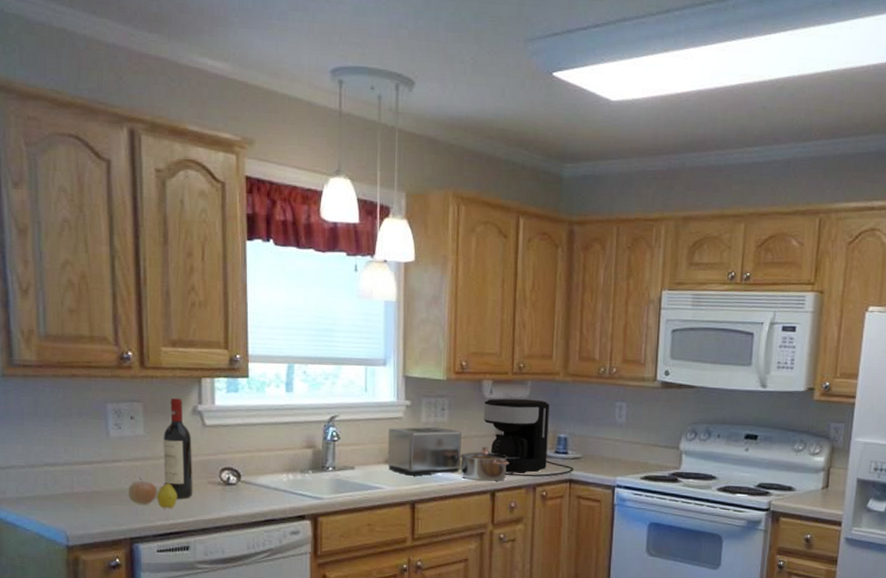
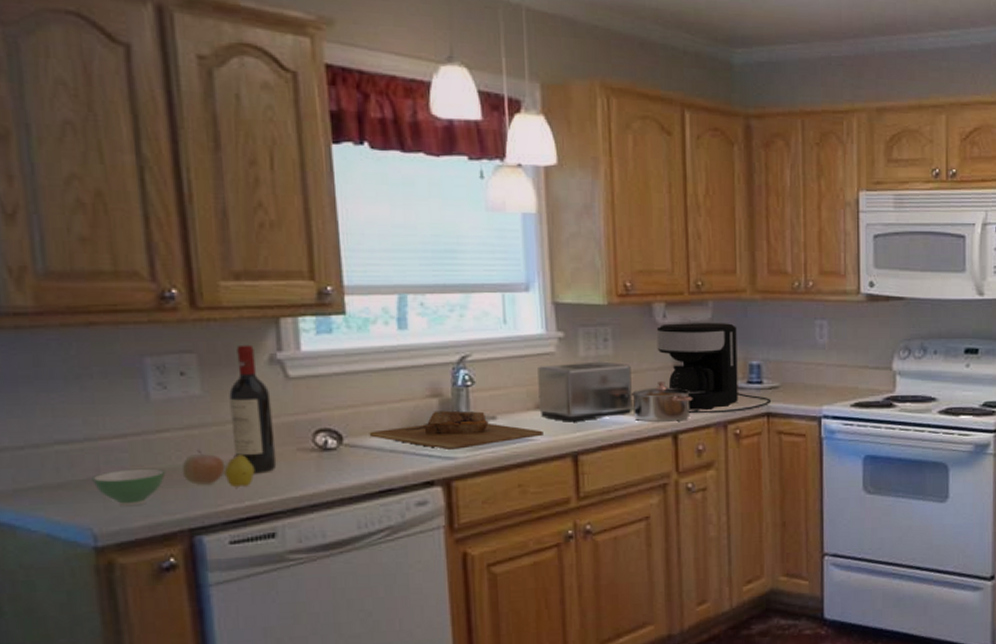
bowl: none [68,488,117,517] -> present [92,468,166,507]
cutting board: none [260,459,390,492] -> present [369,410,543,451]

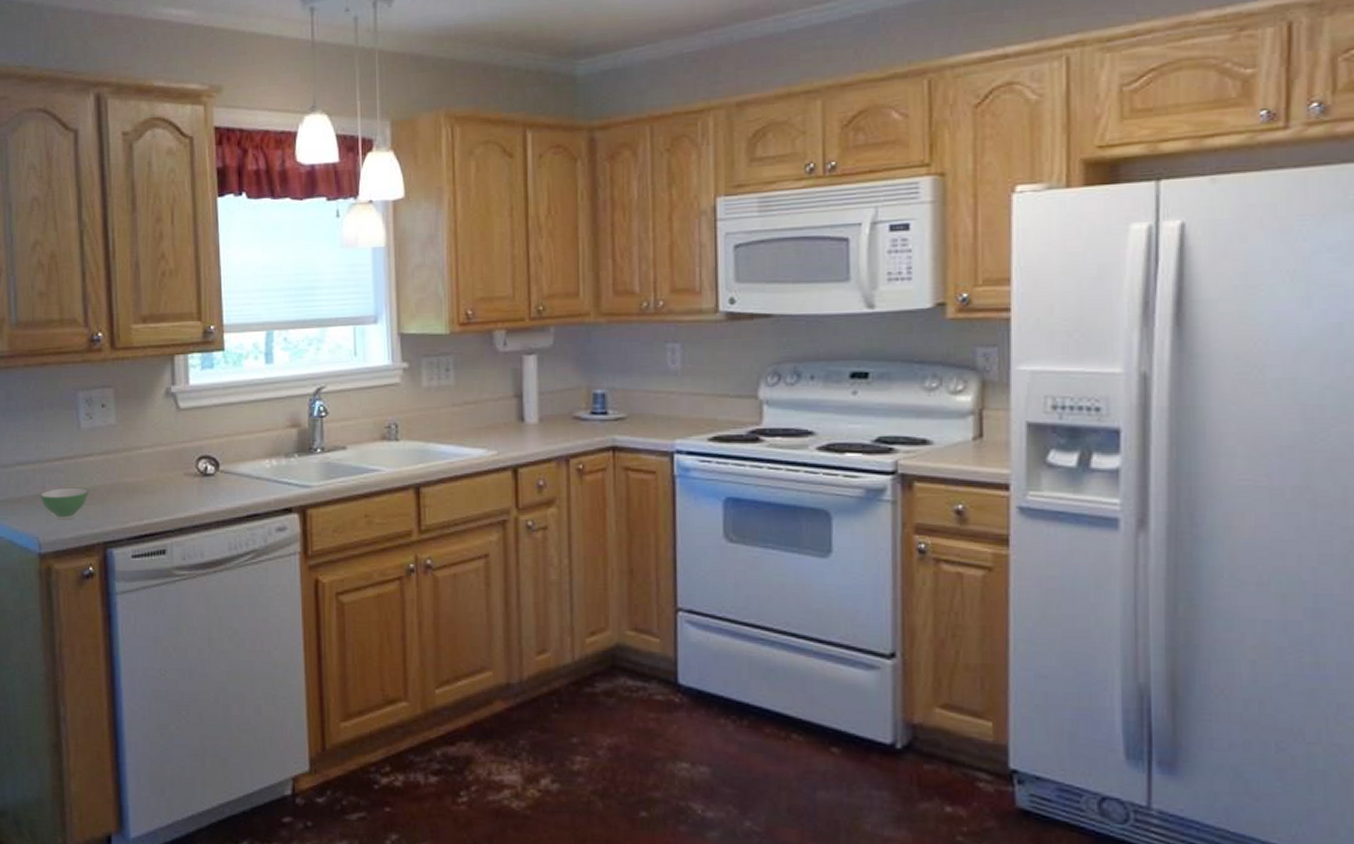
fruit: present [181,448,225,485] -> none [100,471,131,503]
fruit: present [224,455,255,488] -> none [130,478,152,507]
wine bottle: present [229,344,277,474] -> none [136,380,169,495]
cutting board: present [369,410,543,451] -> none [240,440,388,479]
toaster: present [538,361,632,422] -> none [384,391,473,453]
cooking pot: present [632,381,693,423] -> none [472,412,534,456]
coffee maker: present [656,323,771,414] -> none [497,349,616,447]

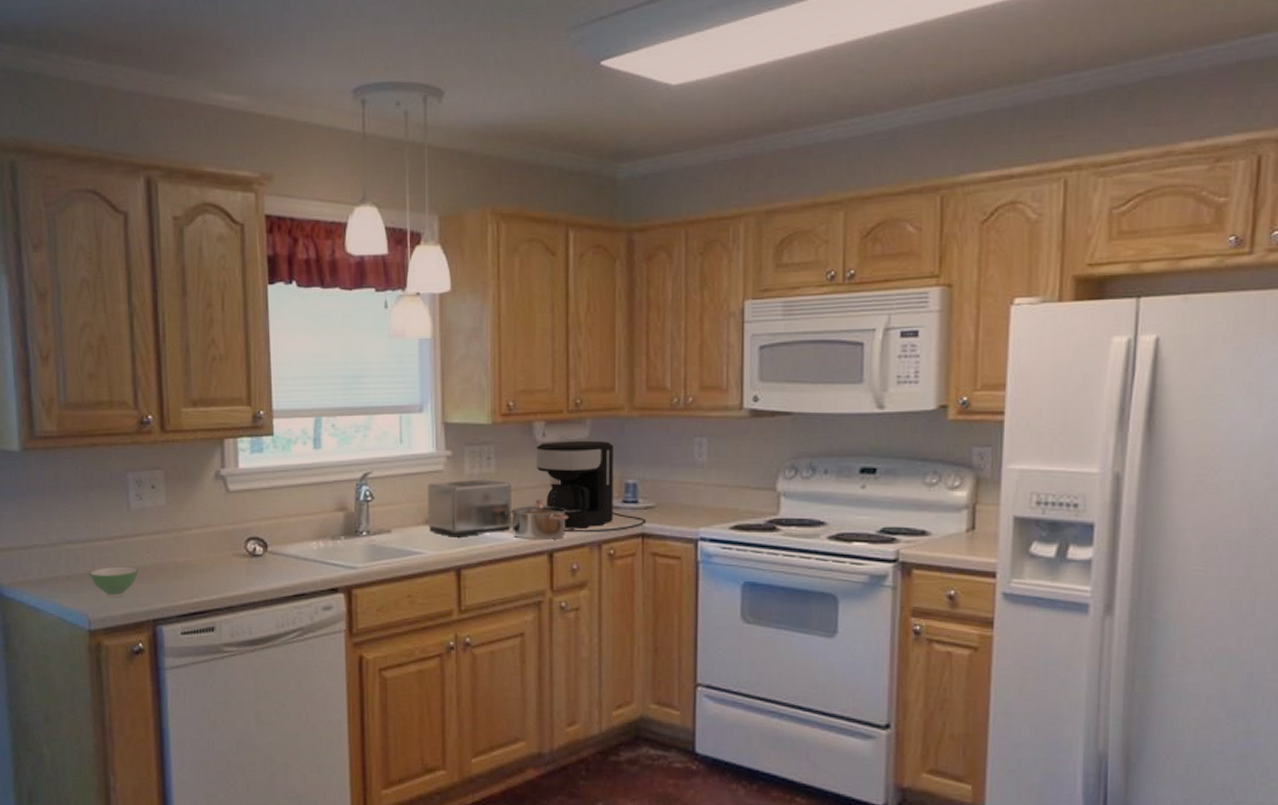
toaster: none [384,391,473,453] -> present [428,479,511,537]
cooking pot: none [472,412,534,456] -> present [511,500,569,541]
coffee maker: none [497,349,616,447] -> present [536,441,646,533]

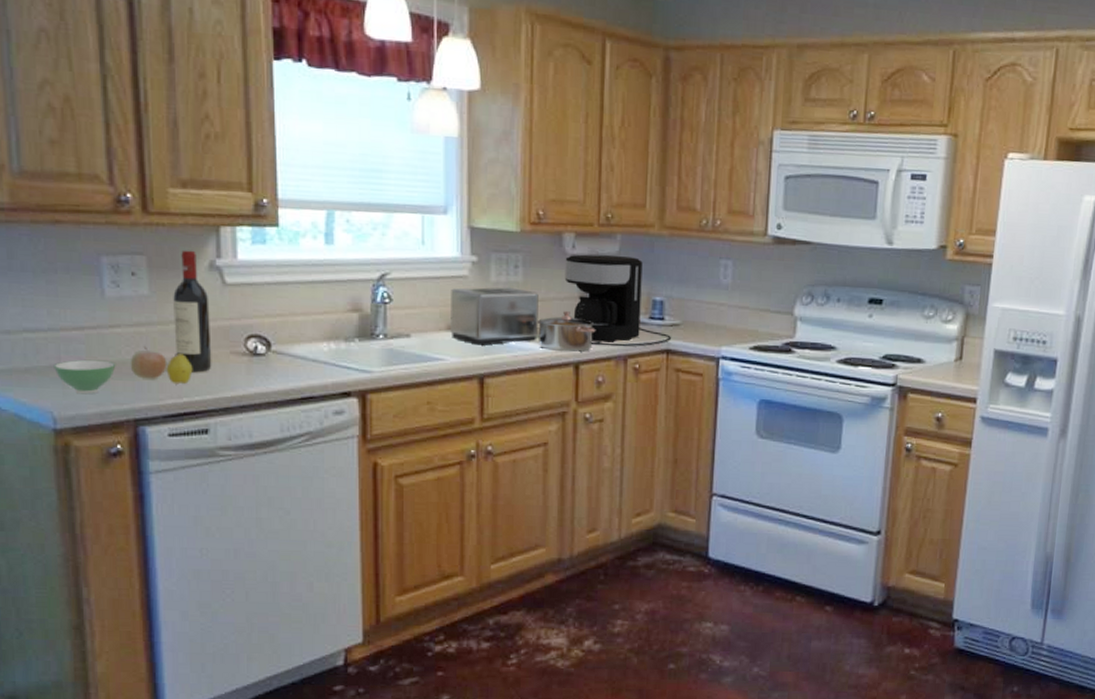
fruit: none [150,551,180,582] -> present [130,345,167,379]
fruit: none [179,558,202,586] -> present [166,354,193,385]
wine bottle: none [185,462,218,575] -> present [173,250,212,373]

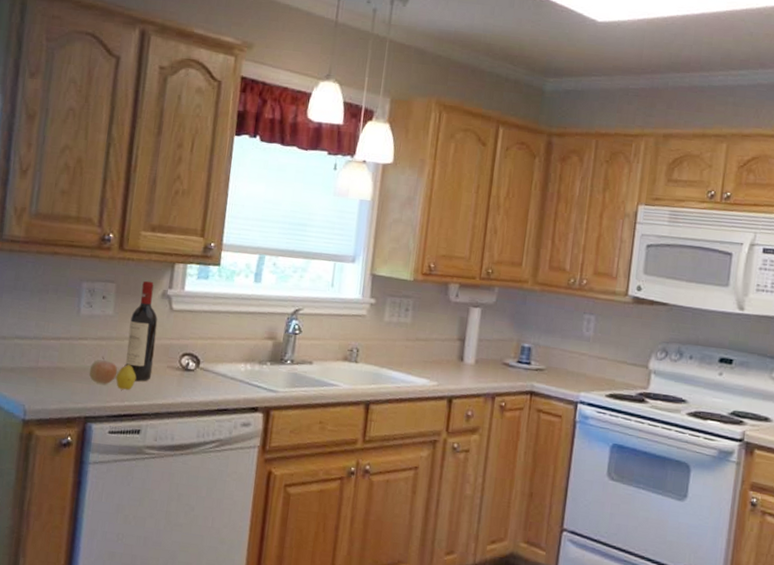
bowl: present [54,359,116,395] -> none [32,364,79,393]
toaster: present [450,287,539,345] -> none [346,325,424,376]
cooking pot: present [538,311,596,353] -> none [419,351,470,388]
coffee maker: present [564,254,671,347] -> none [446,302,535,387]

